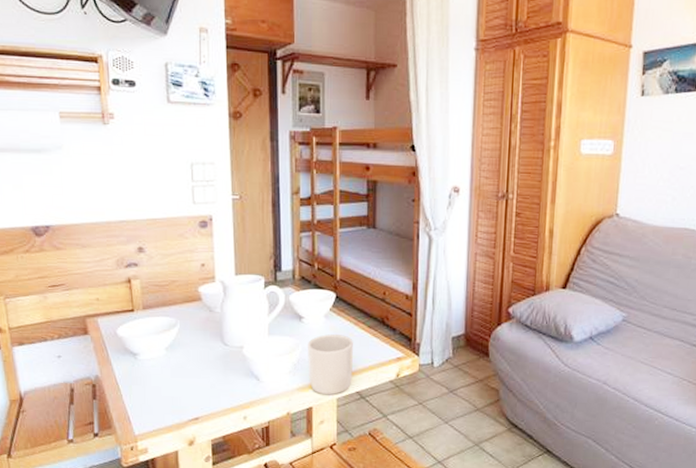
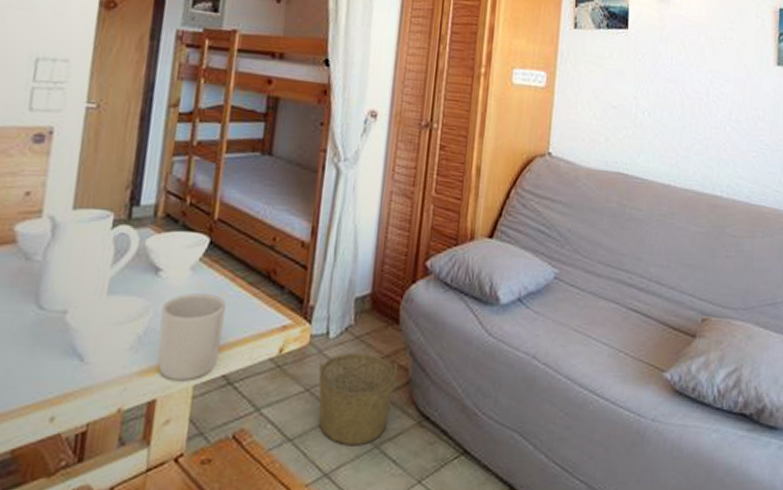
basket: none [428,377,490,444] -> present [318,352,398,446]

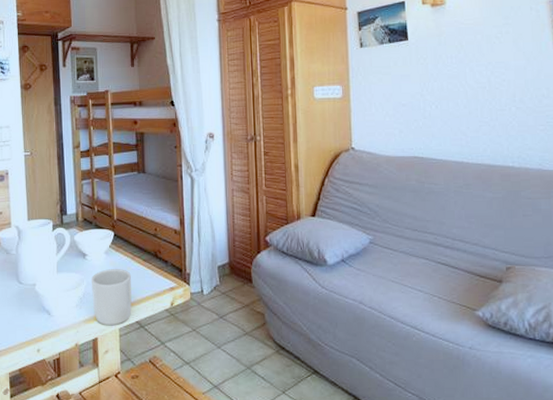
basket: present [318,352,398,446] -> none [200,304,256,368]

